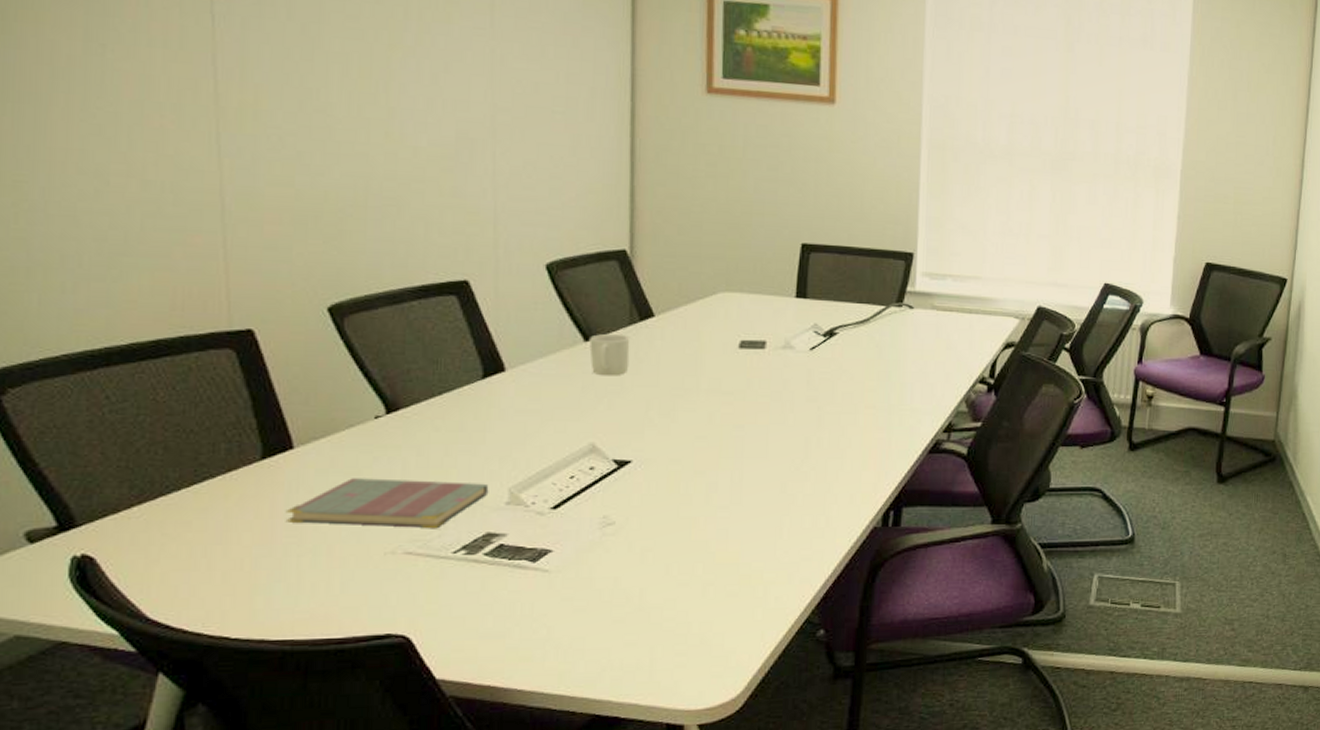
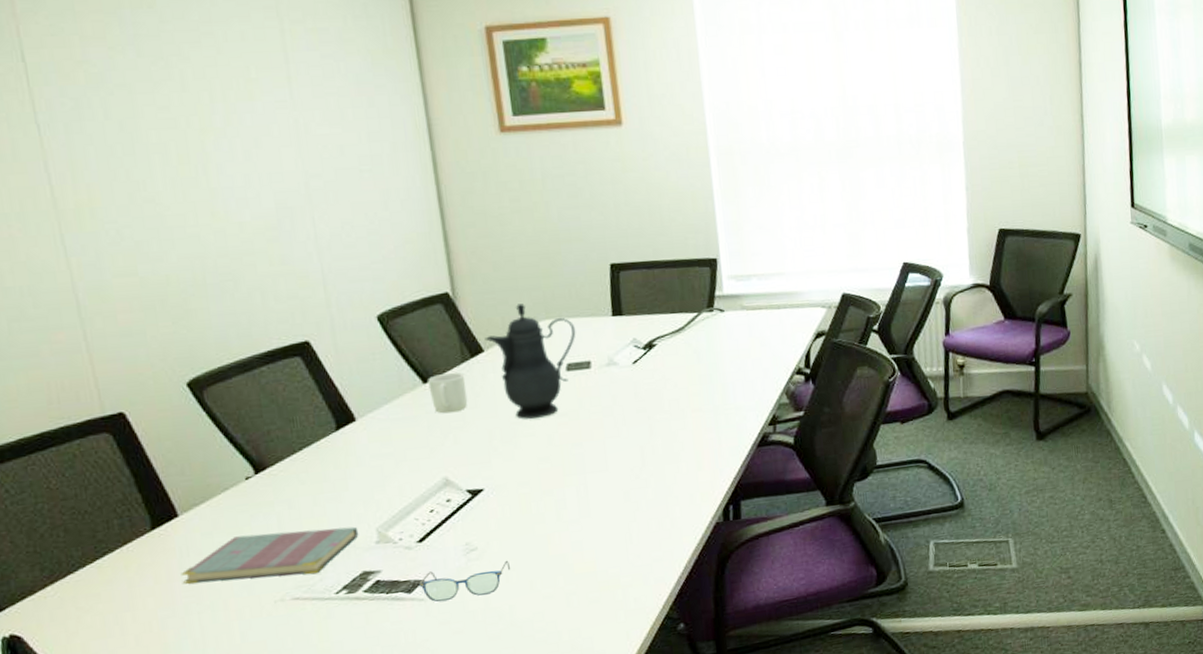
glasses: none [546,539,647,576] -> present [419,560,510,603]
coffeepot: none [657,272,755,393] -> present [484,303,576,419]

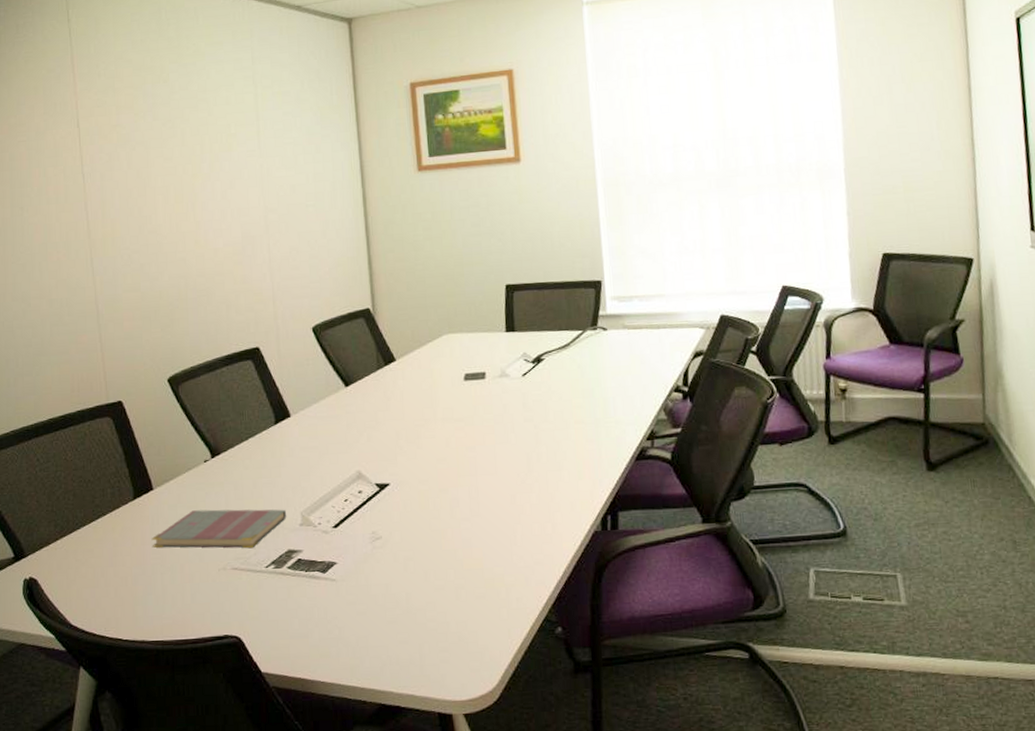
glasses: present [419,560,510,603] -> none [332,550,408,584]
mug: present [428,372,468,414] -> none [349,377,381,414]
coffeepot: present [484,303,576,419] -> none [397,319,474,423]

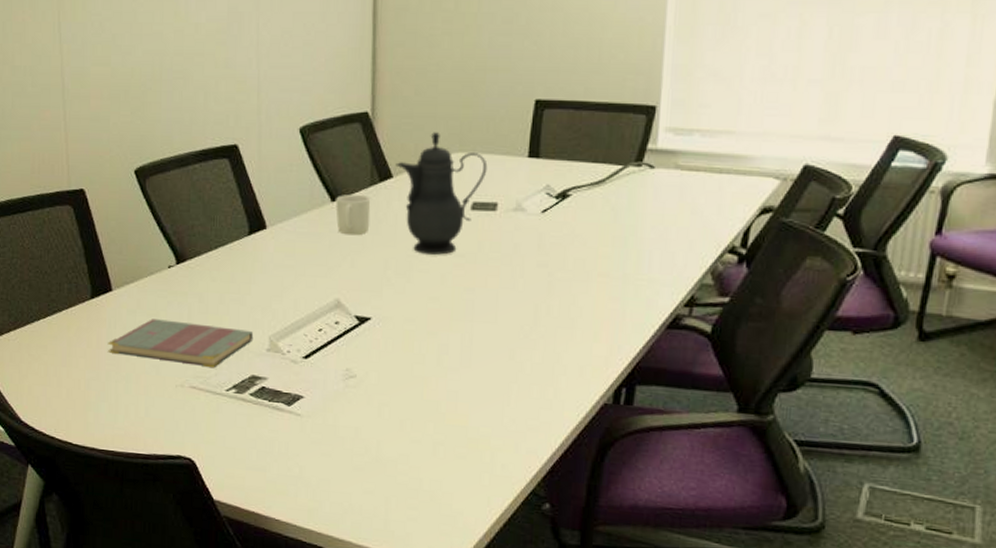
mug: none [349,377,381,414] -> present [336,194,371,235]
coffeepot: none [397,319,474,423] -> present [395,132,488,255]

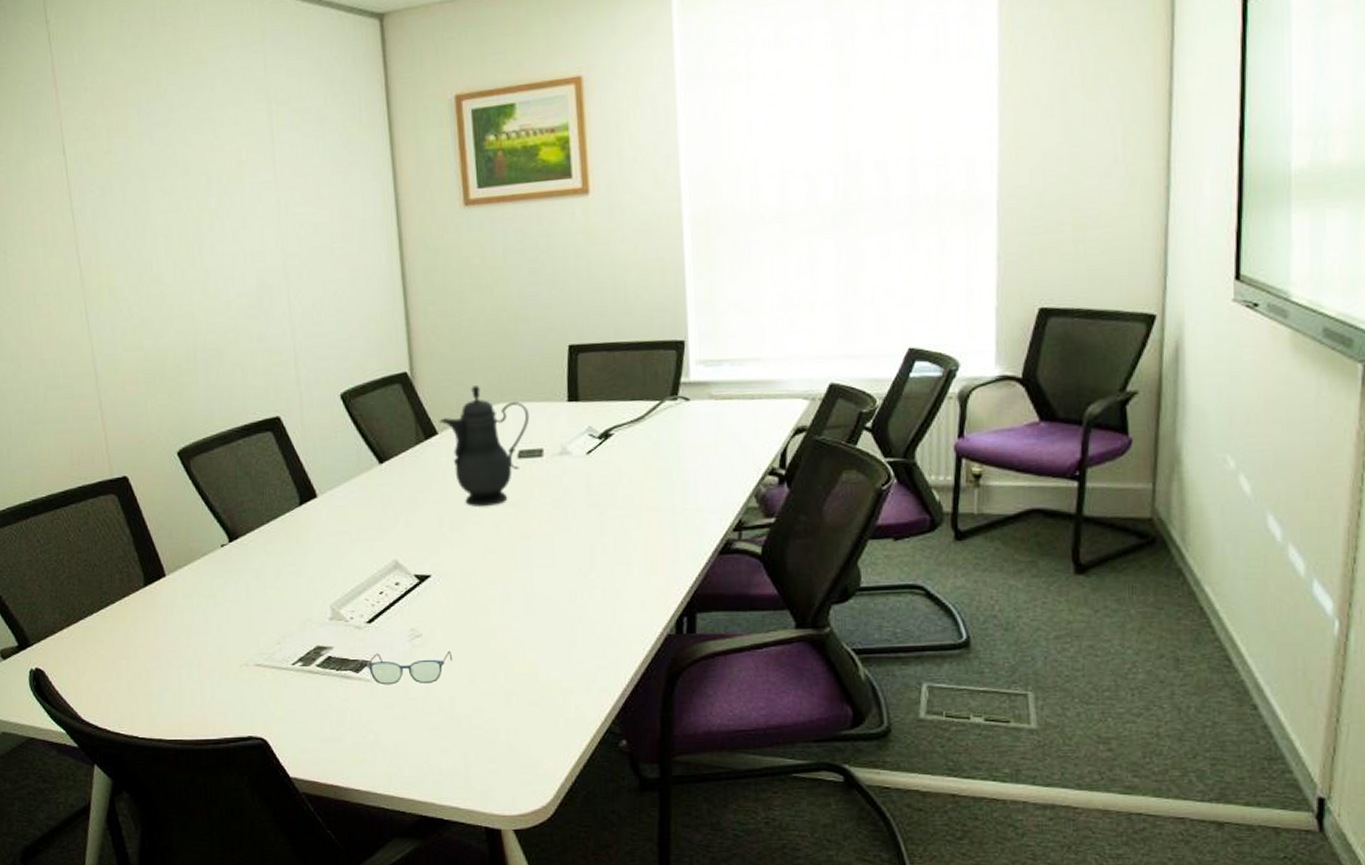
binder: present [107,319,254,367] -> none [165,599,315,643]
glasses: none [298,389,384,425] -> present [366,650,452,685]
mug: present [336,194,371,235] -> none [384,453,420,496]

